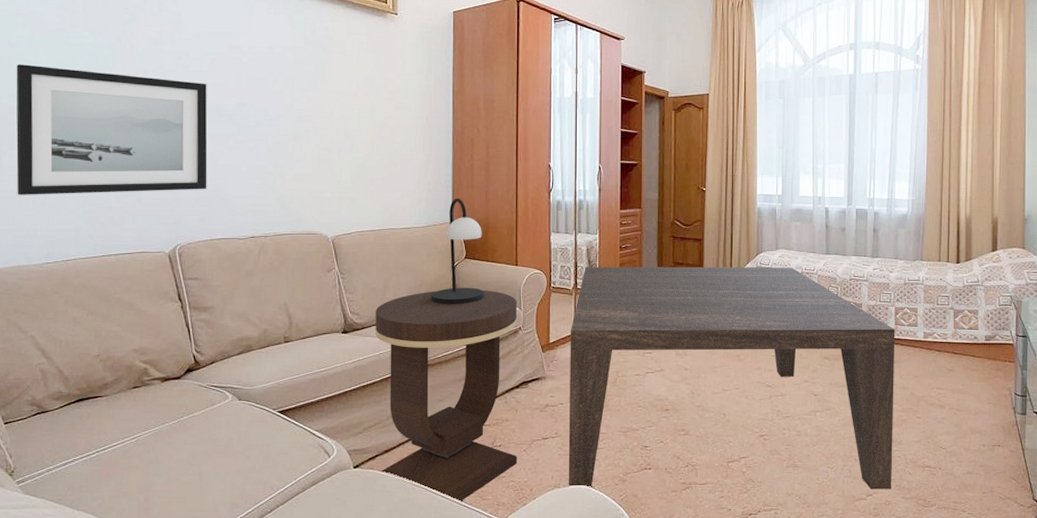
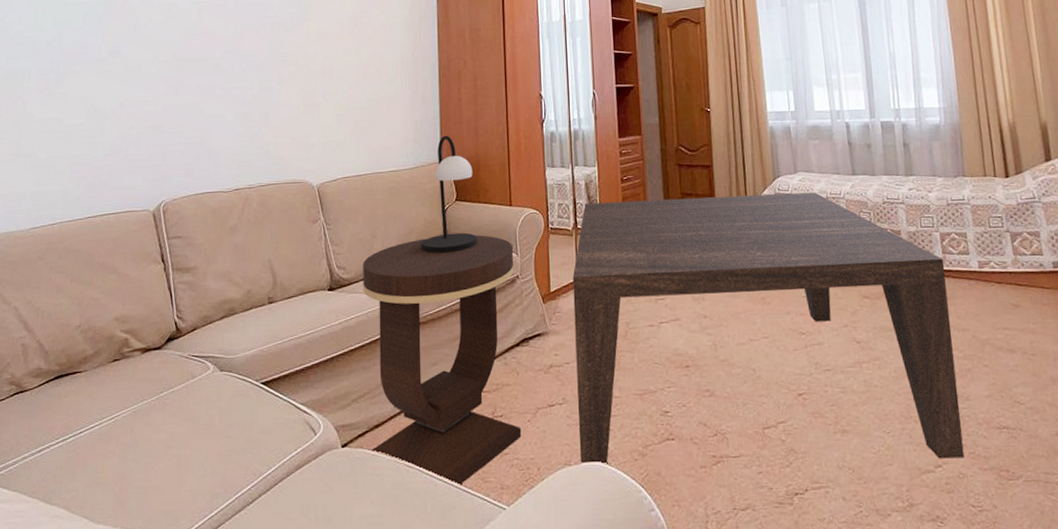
wall art: present [16,64,208,195] -> none [9,26,195,158]

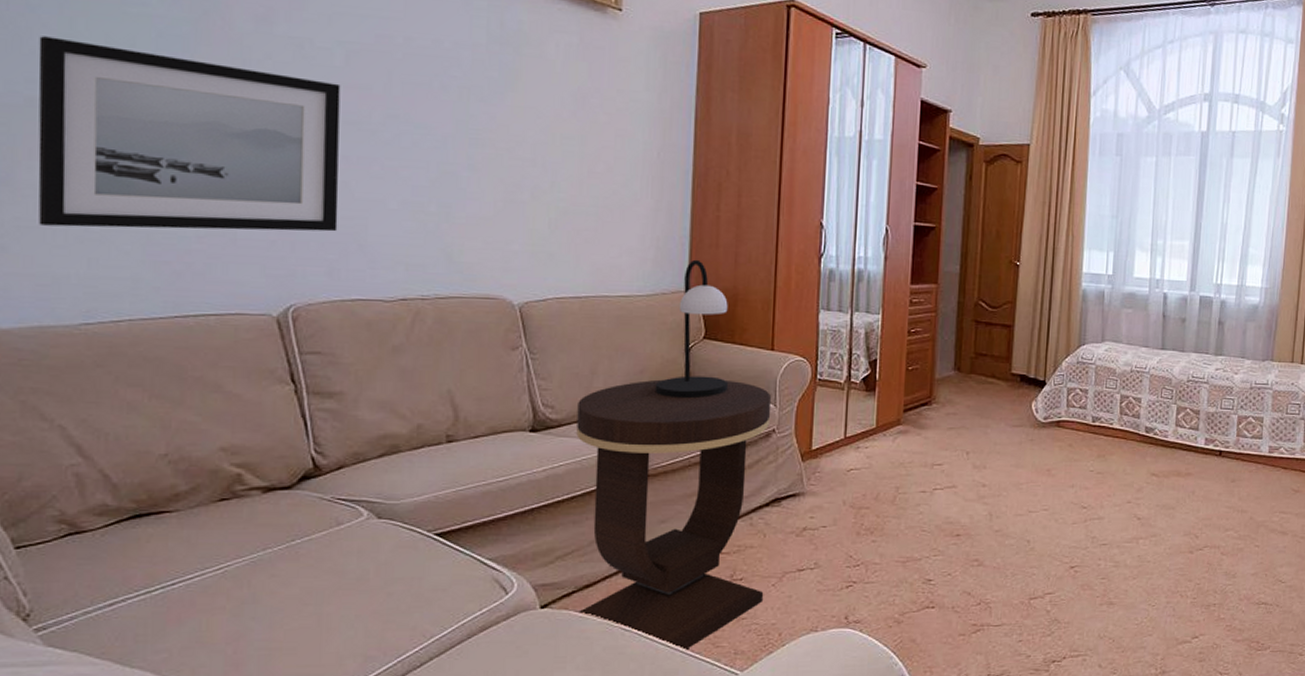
wall art: none [9,26,195,158] -> present [38,36,341,232]
coffee table: present [572,192,965,465] -> none [828,355,1237,631]

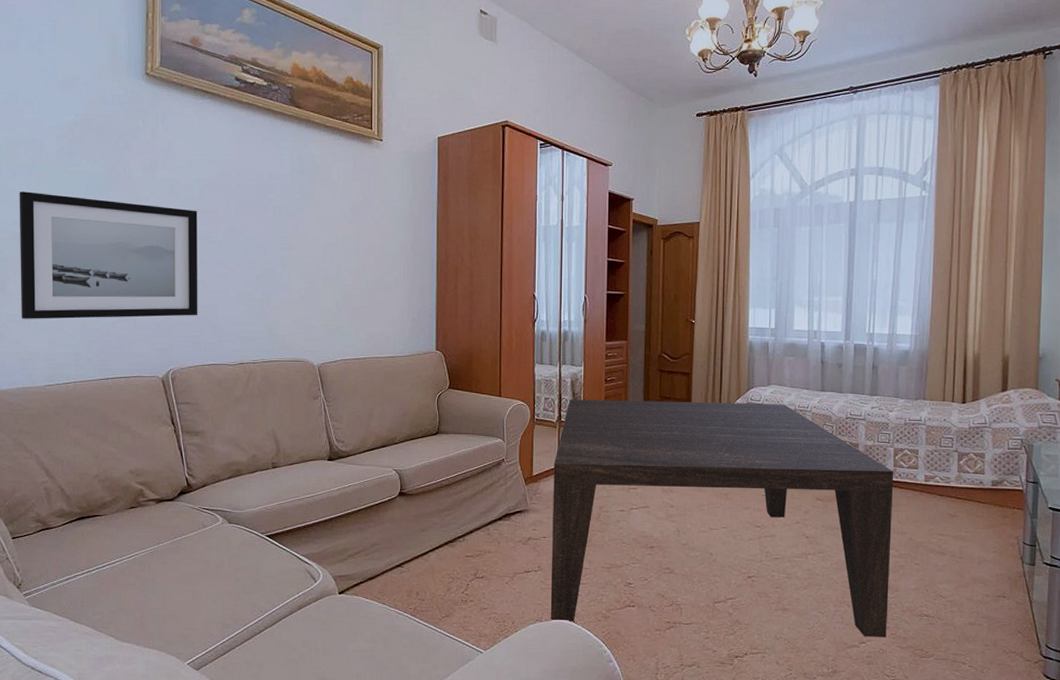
side table: present [576,379,772,651] -> none [360,420,501,632]
table lamp: present [654,259,729,399] -> none [414,327,468,435]
coffee table: none [828,355,1237,631] -> present [550,399,894,637]

